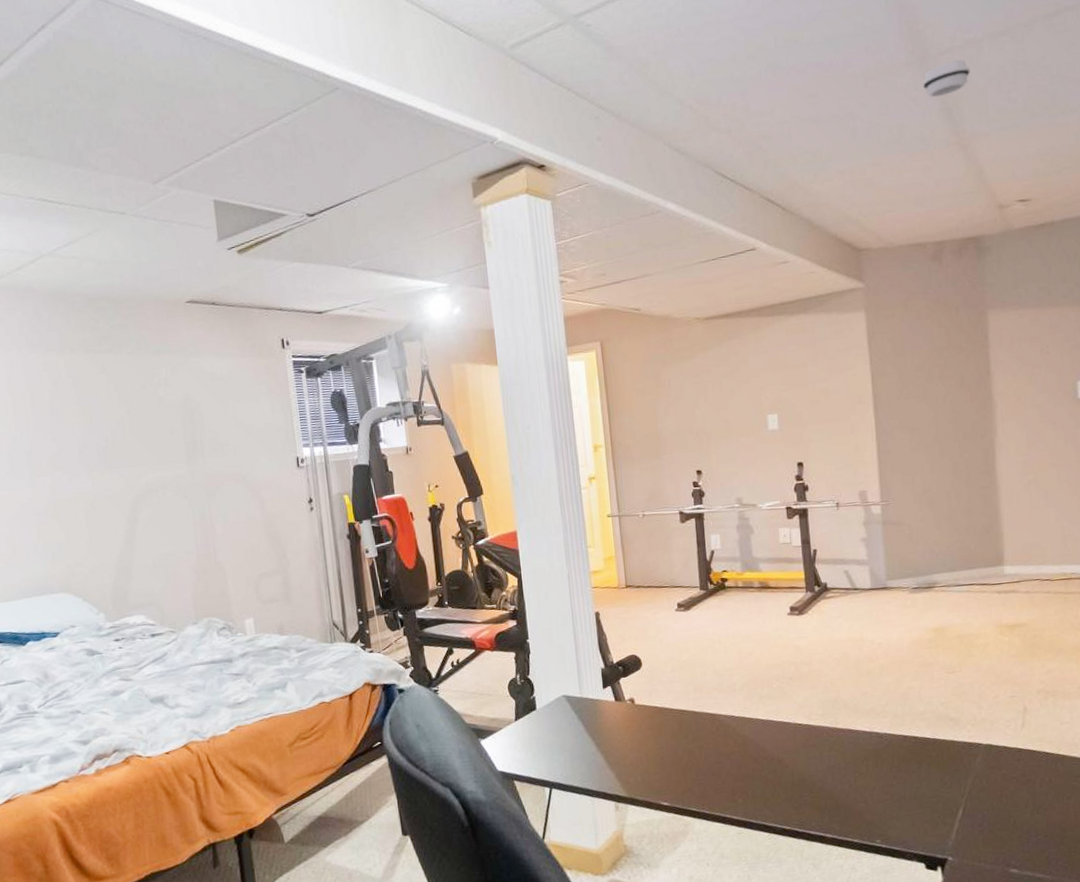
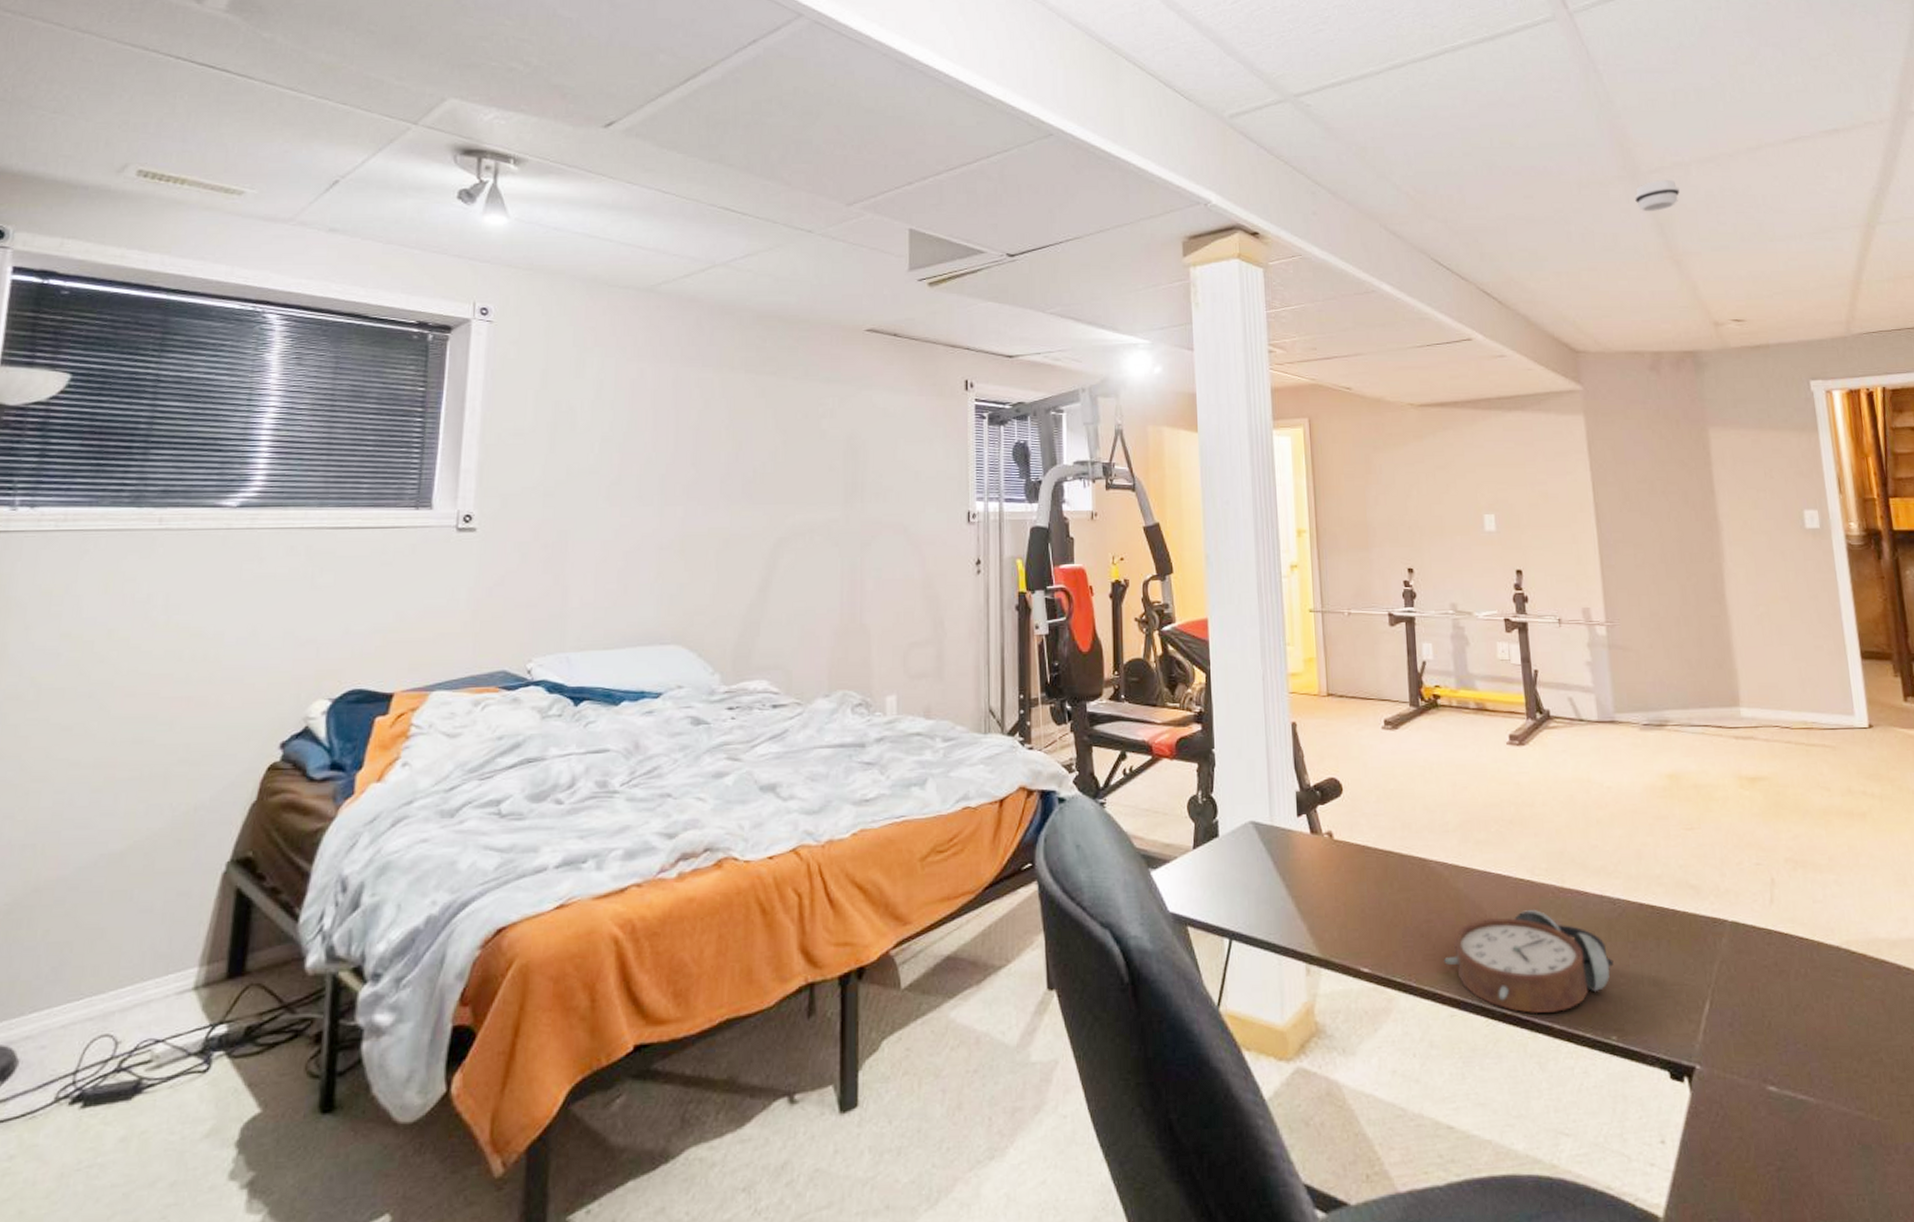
alarm clock: none [732,747,880,828] -> present [1444,910,1614,1014]

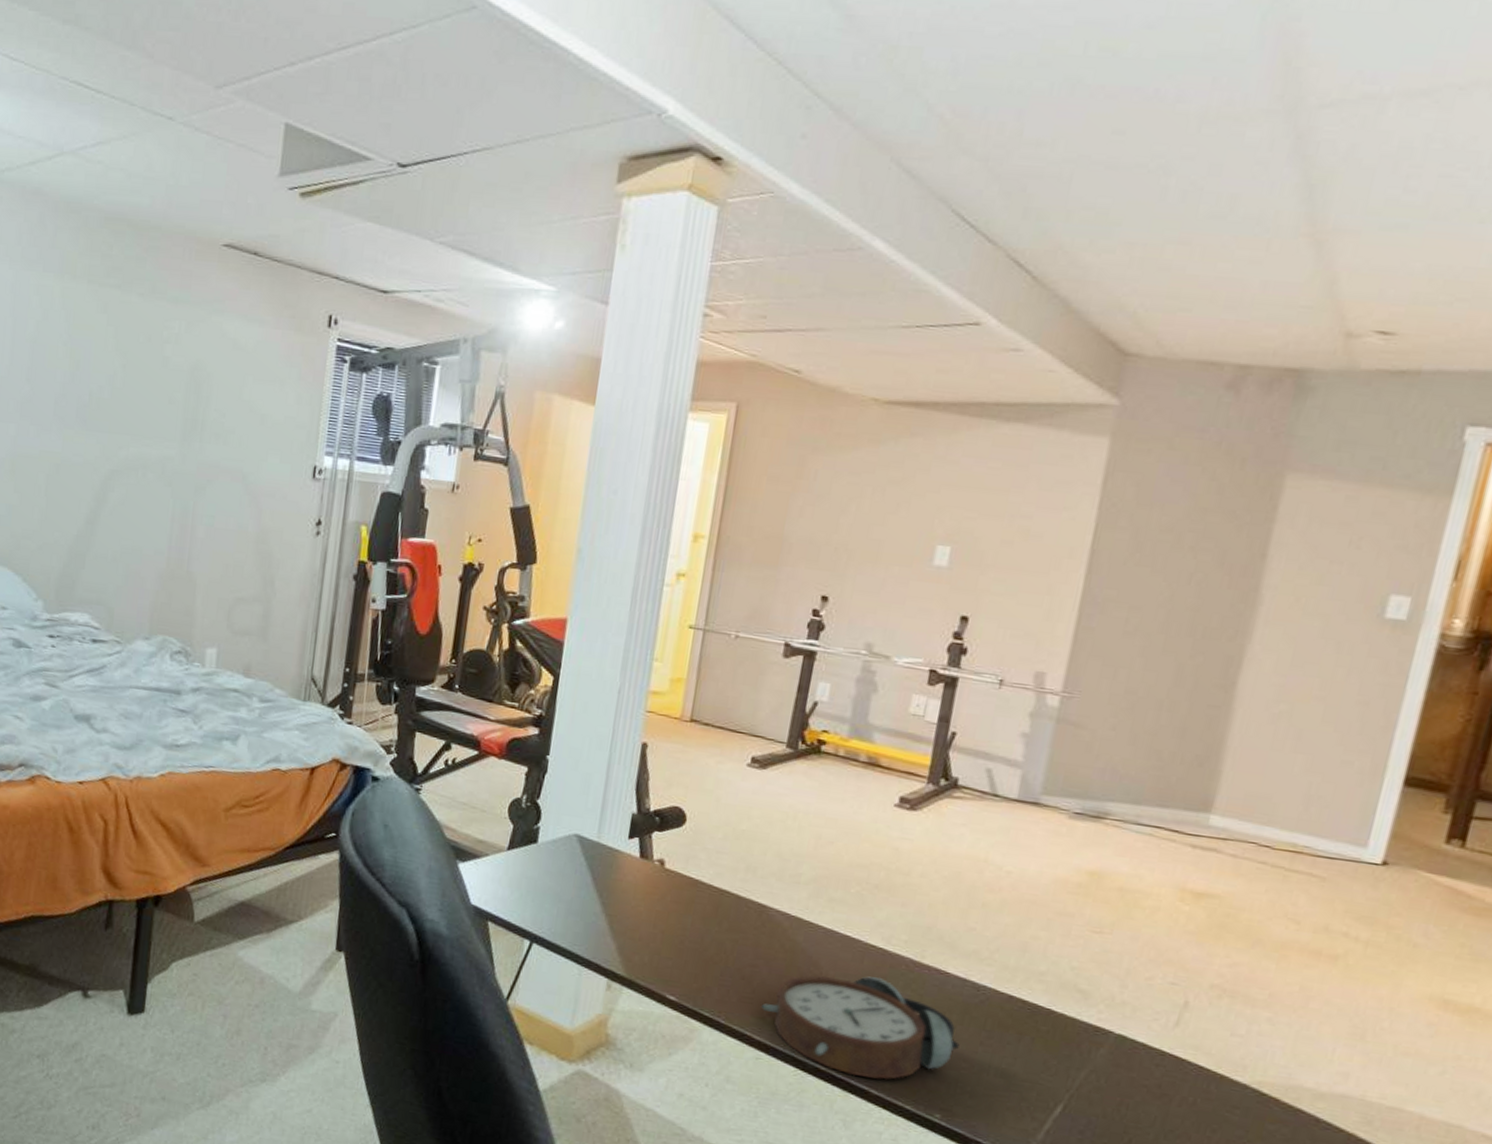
smoke detector: present [1634,179,1680,211] -> none [1281,118,1360,166]

